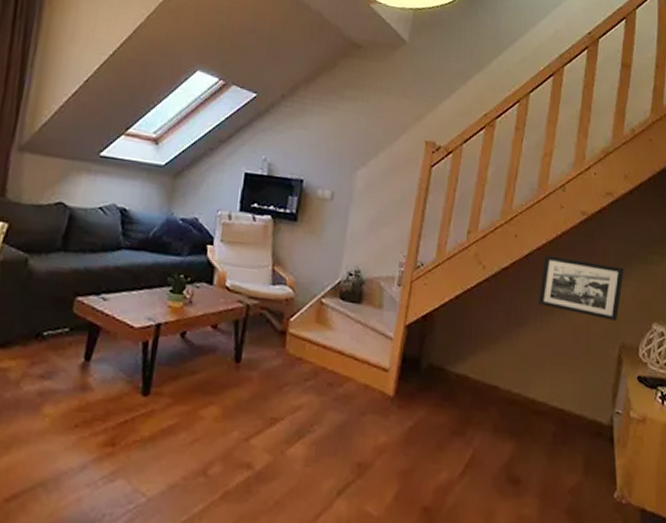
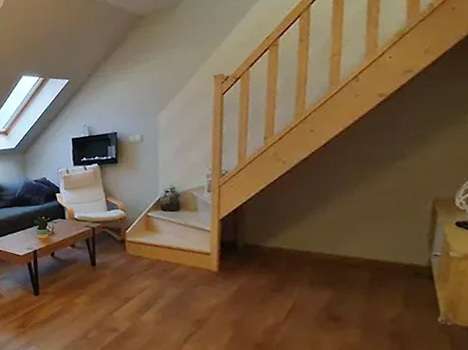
picture frame: present [539,255,624,322] -> none [341,133,432,182]

